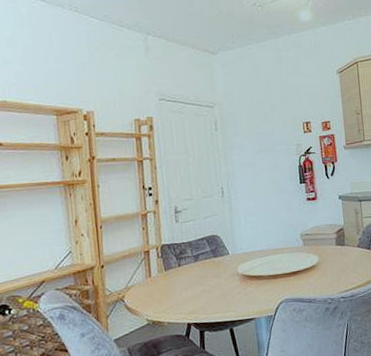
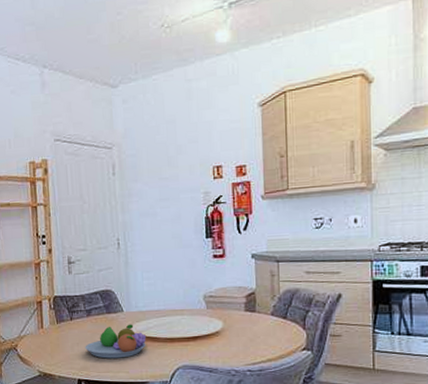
fruit bowl: none [193,265,252,301] -> present [85,324,146,359]

